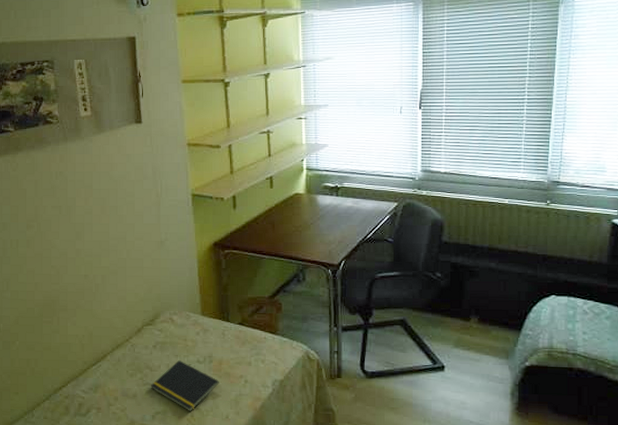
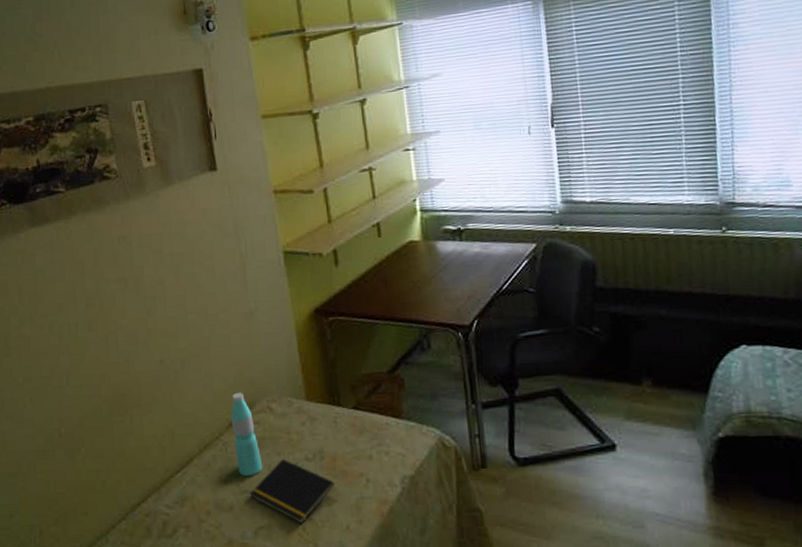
water bottle: none [139,305,163,373] -> present [230,392,263,477]

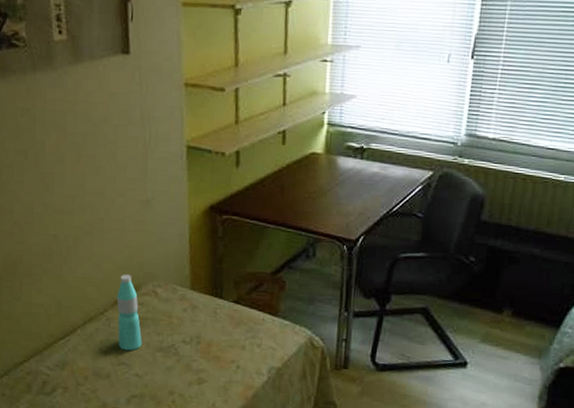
notepad: present [250,459,335,525] -> none [127,339,207,398]

